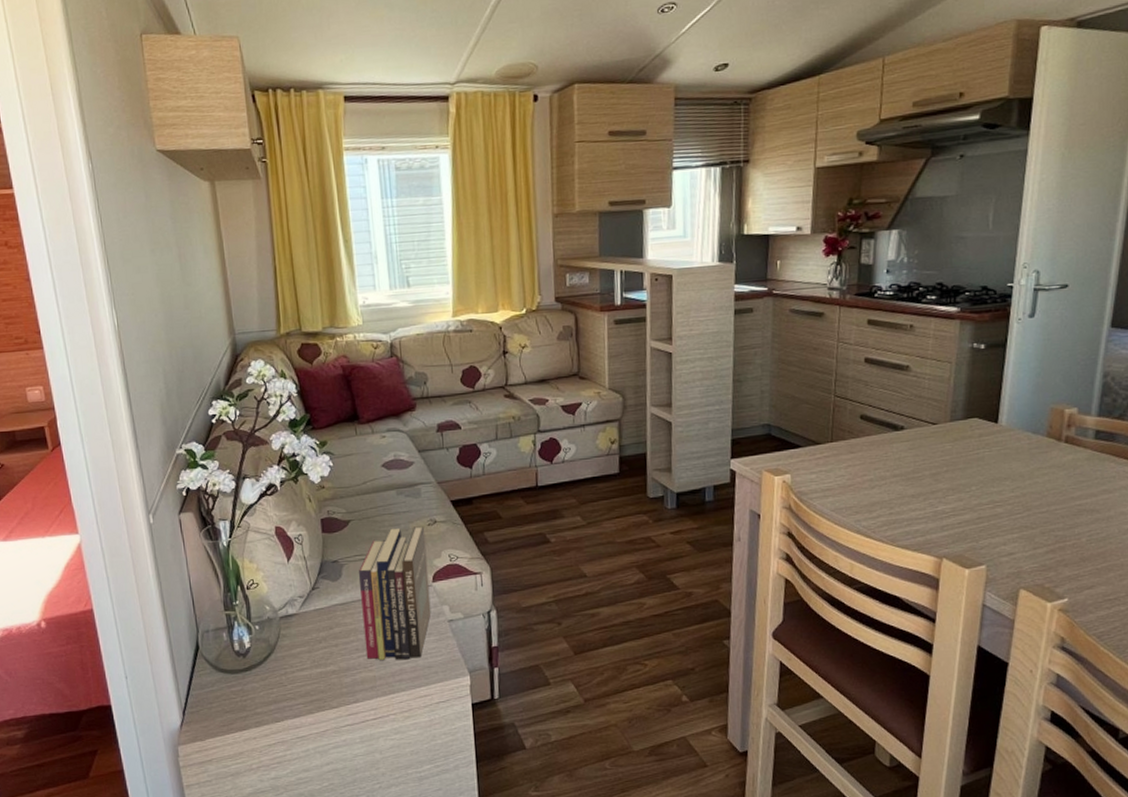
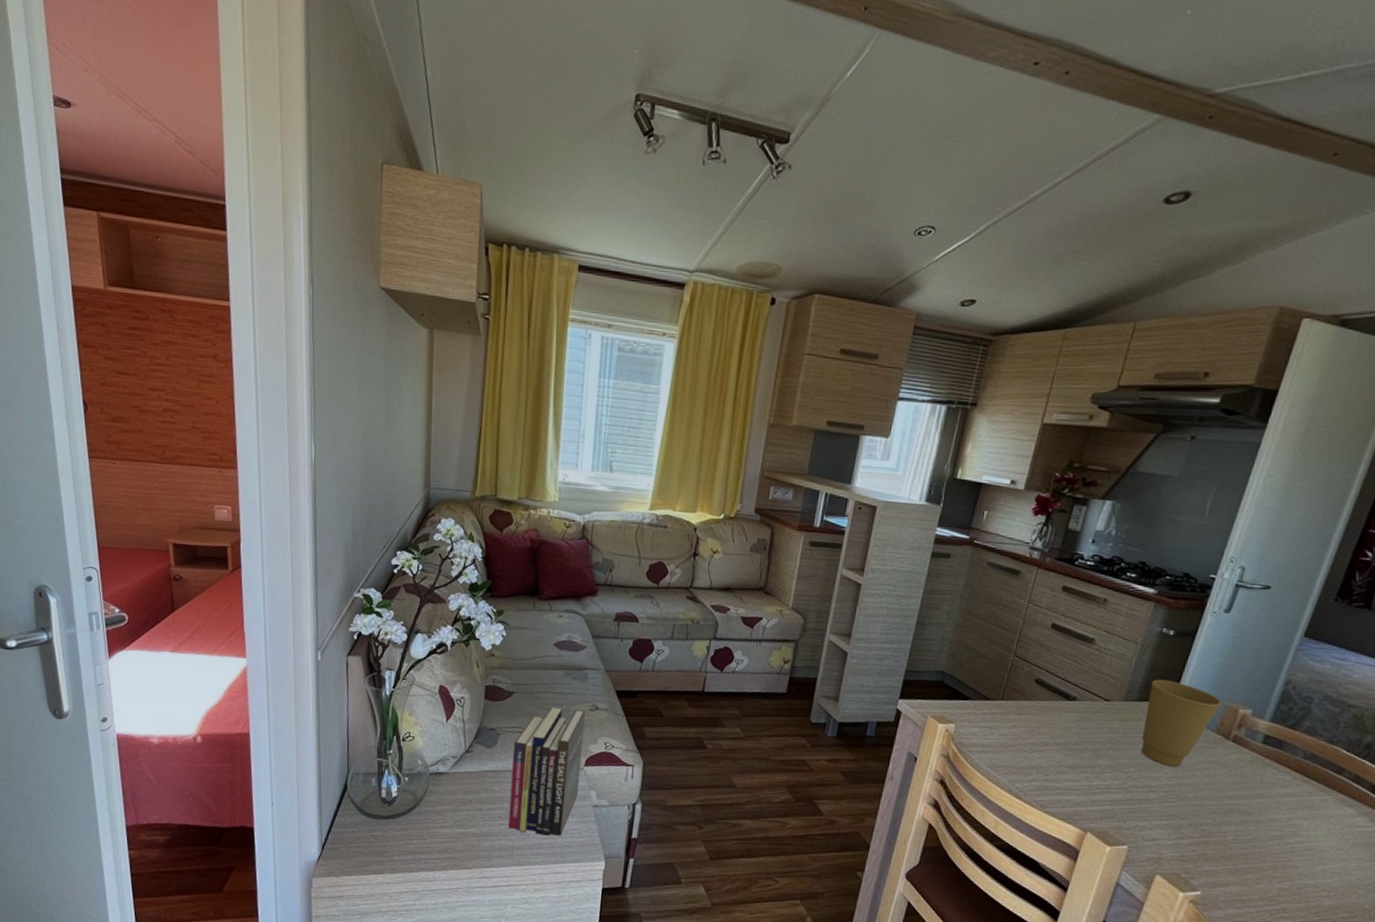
cup: none [973,393,1047,478] -> present [1140,679,1223,767]

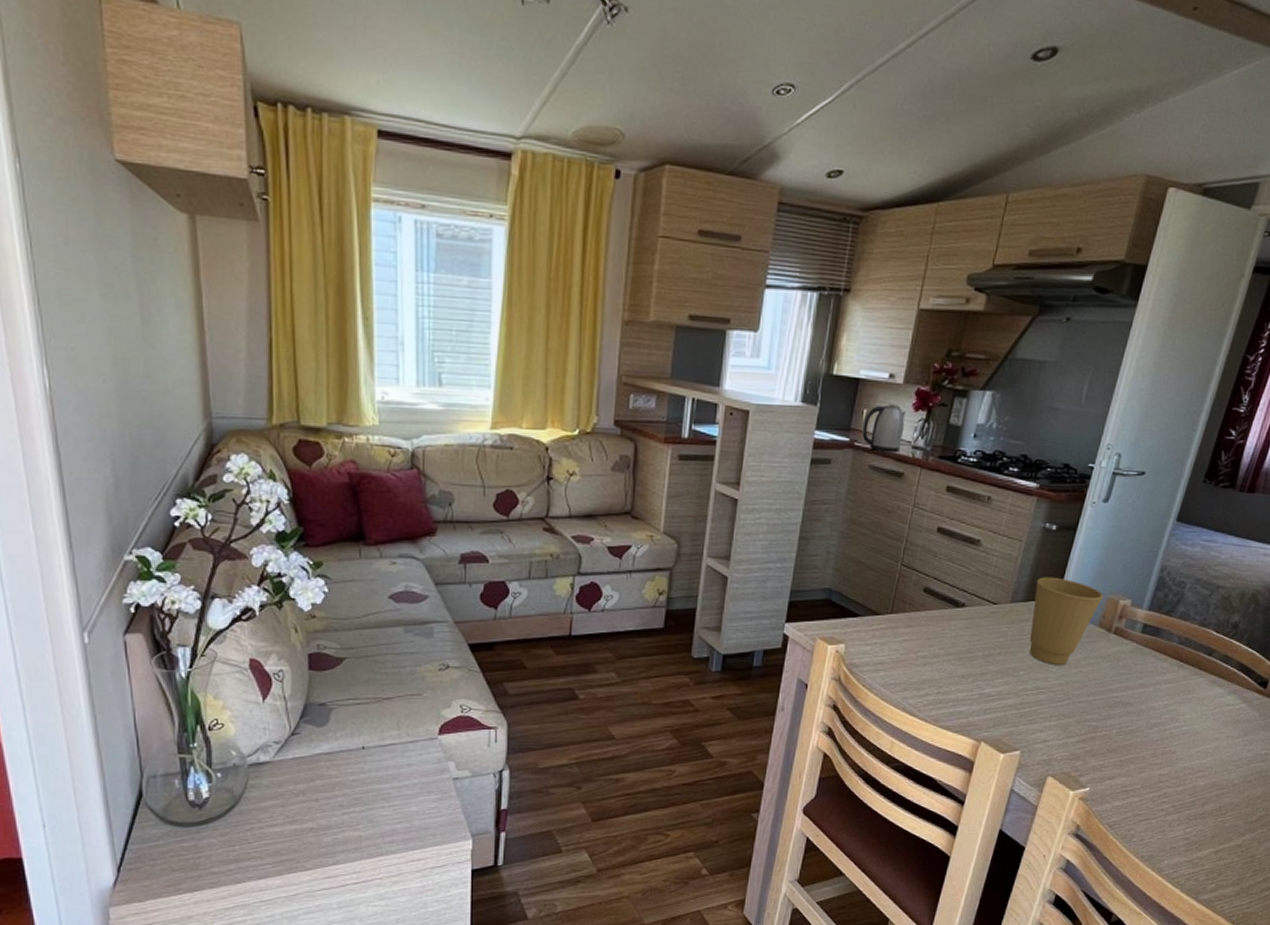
books: present [508,707,586,836] -> none [351,670,435,820]
kettle: none [981,507,1026,551] -> present [862,404,906,452]

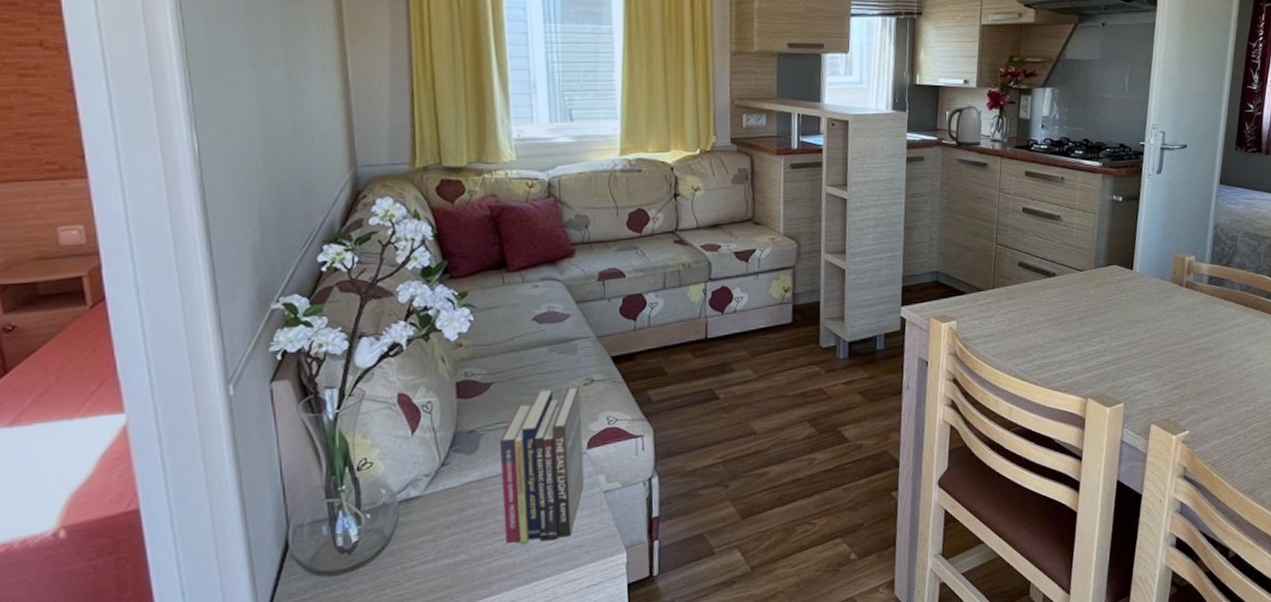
books: none [351,670,435,820] -> present [500,386,585,543]
cup: present [1029,577,1104,665] -> none [1113,242,1172,321]

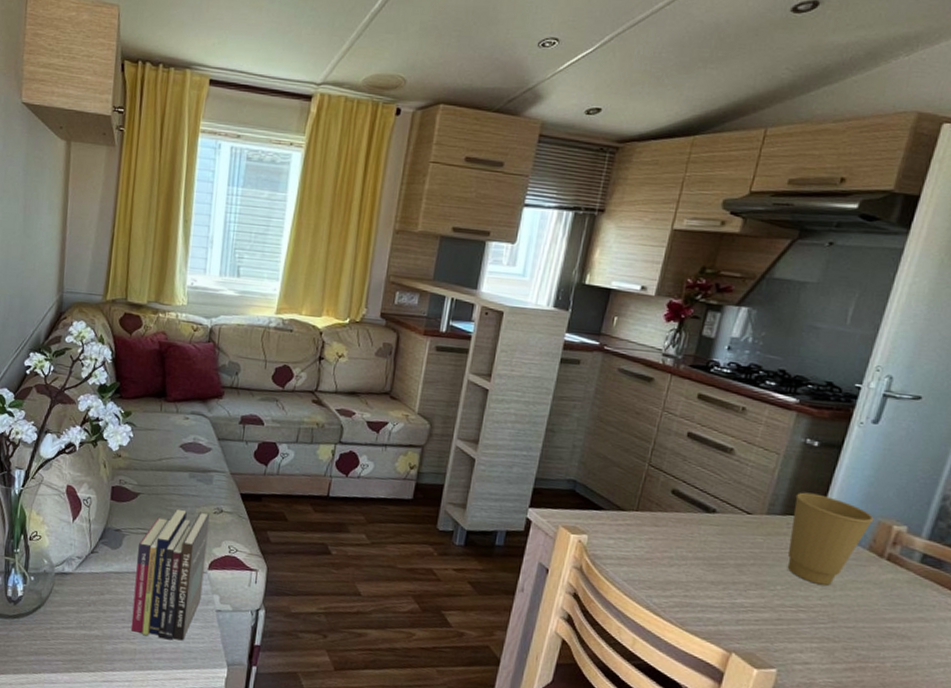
kettle: present [947,105,983,146] -> none [612,313,657,358]
cup: none [1113,242,1172,321] -> present [787,492,875,586]

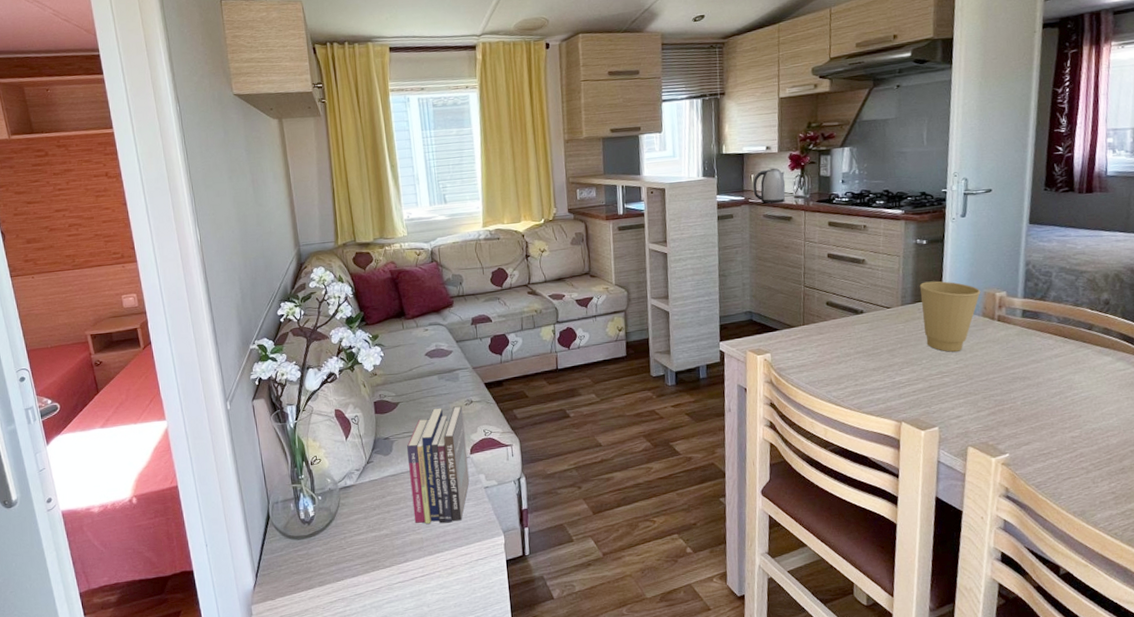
kettle: none [612,313,657,358] -> present [752,168,786,204]

